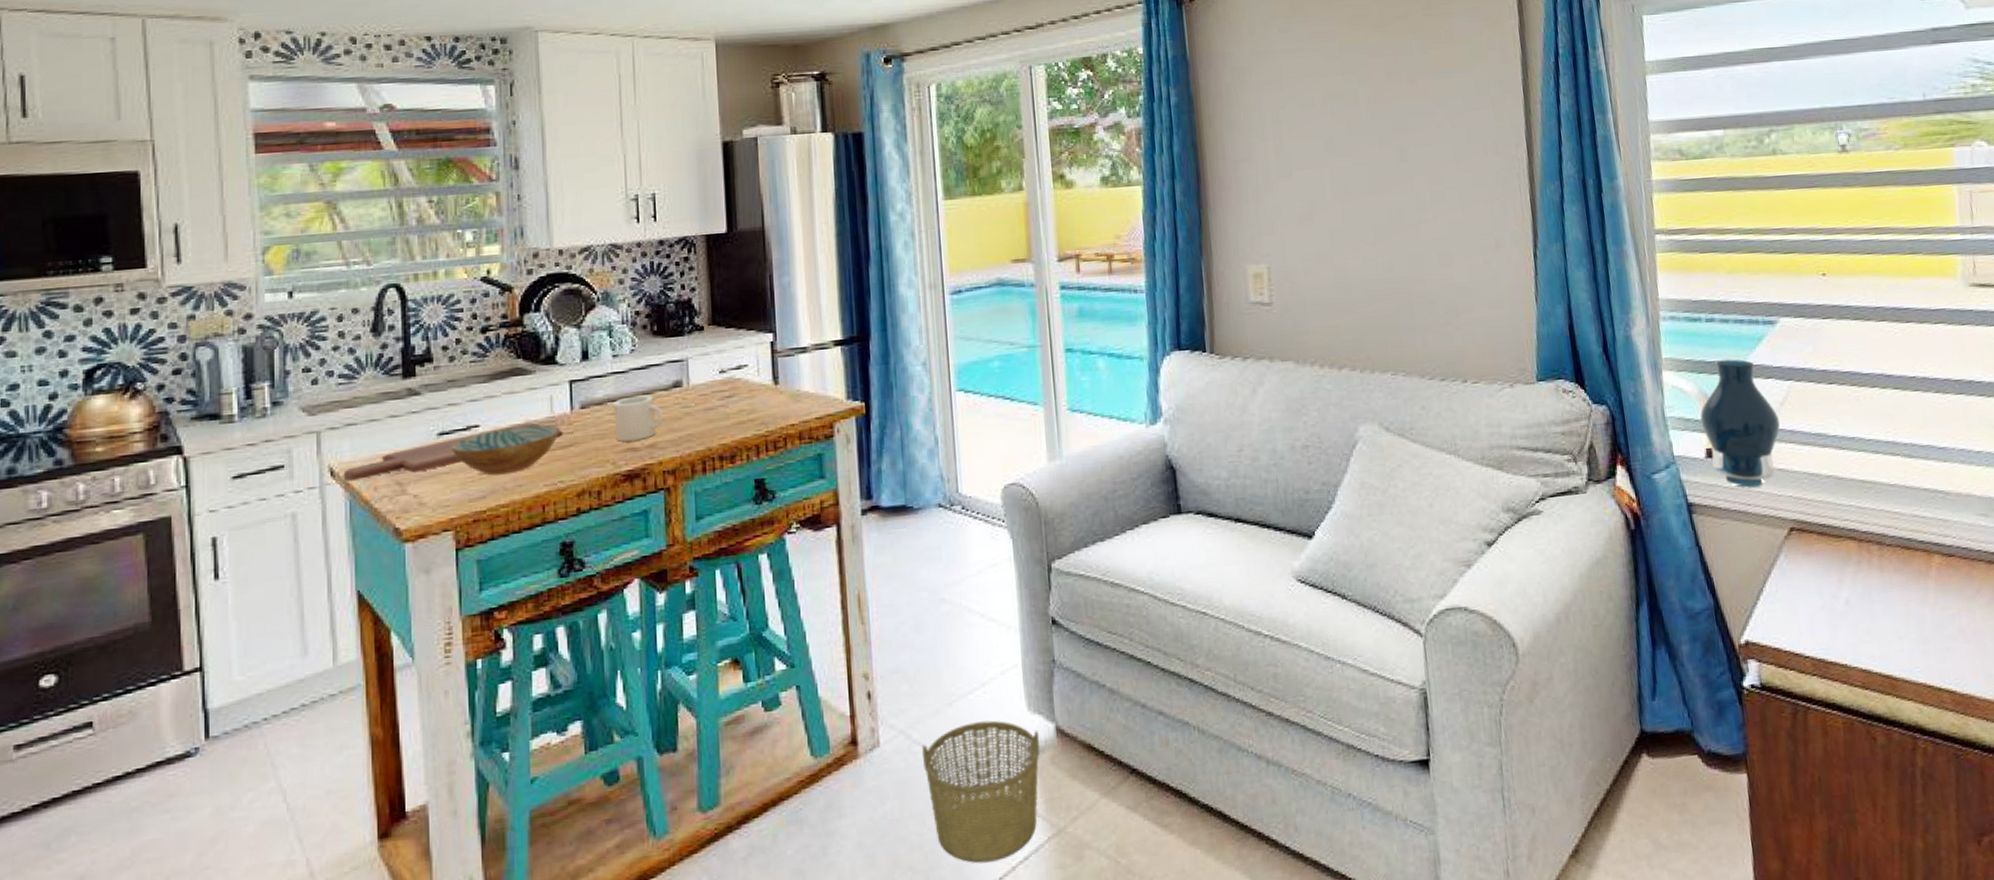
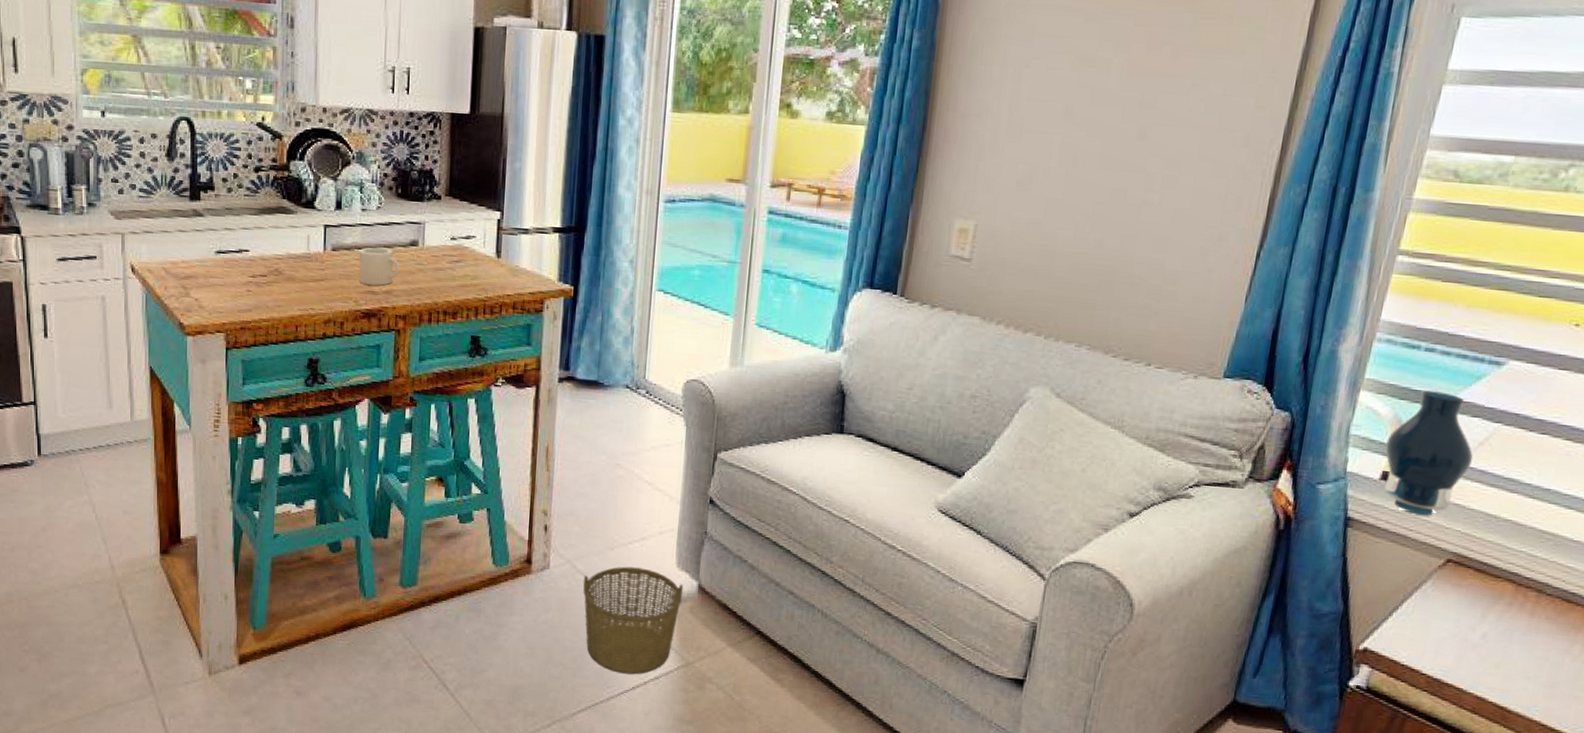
cutting board: present [343,422,563,481] -> none [141,254,316,281]
bowl: present [450,424,560,476] -> none [225,256,314,295]

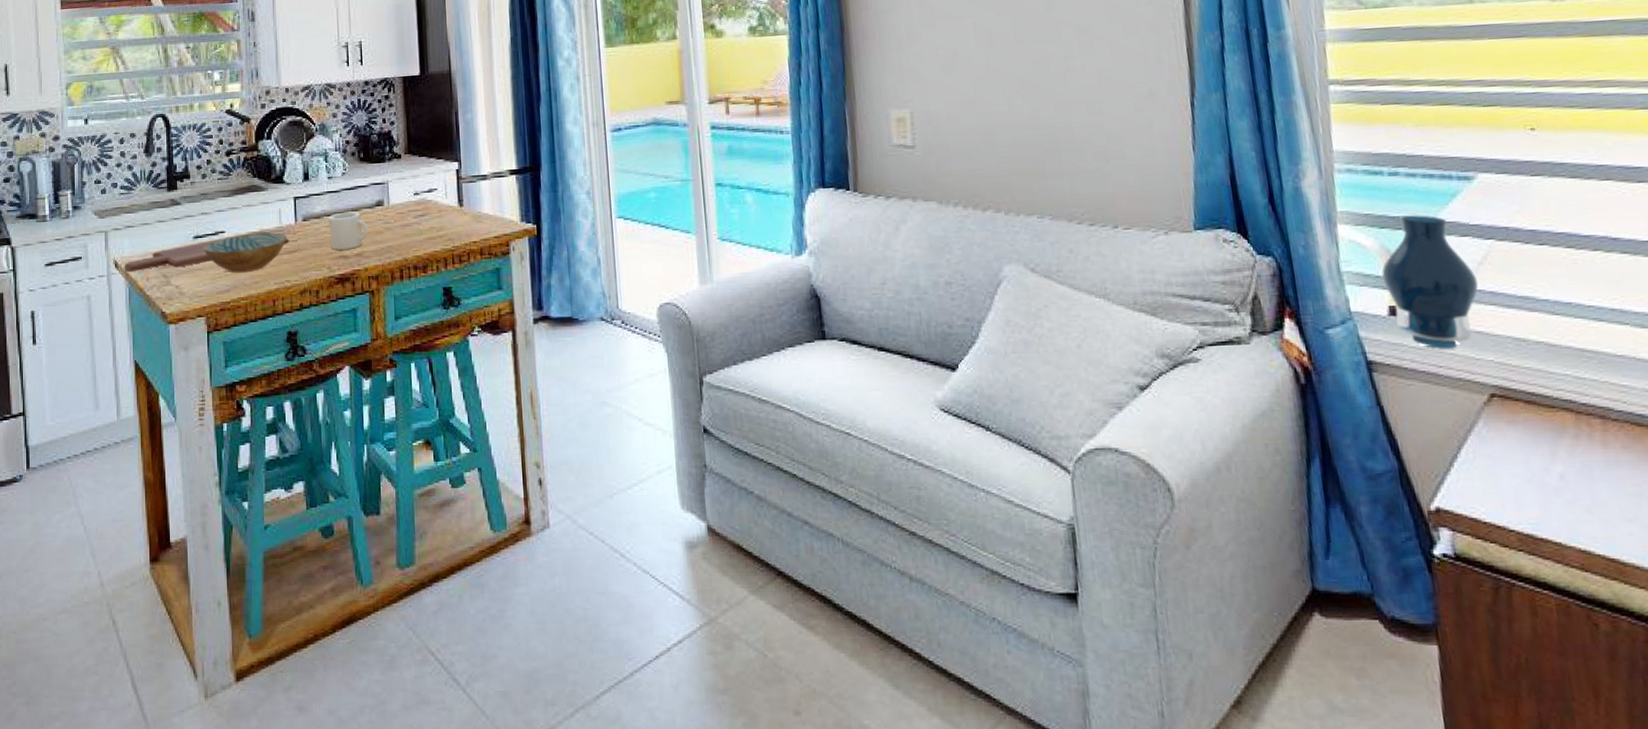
cutting board: none [141,254,316,281] -> present [124,231,289,272]
bowl: none [225,256,314,295] -> present [203,233,287,273]
basket: present [583,566,684,675] -> none [586,514,693,641]

